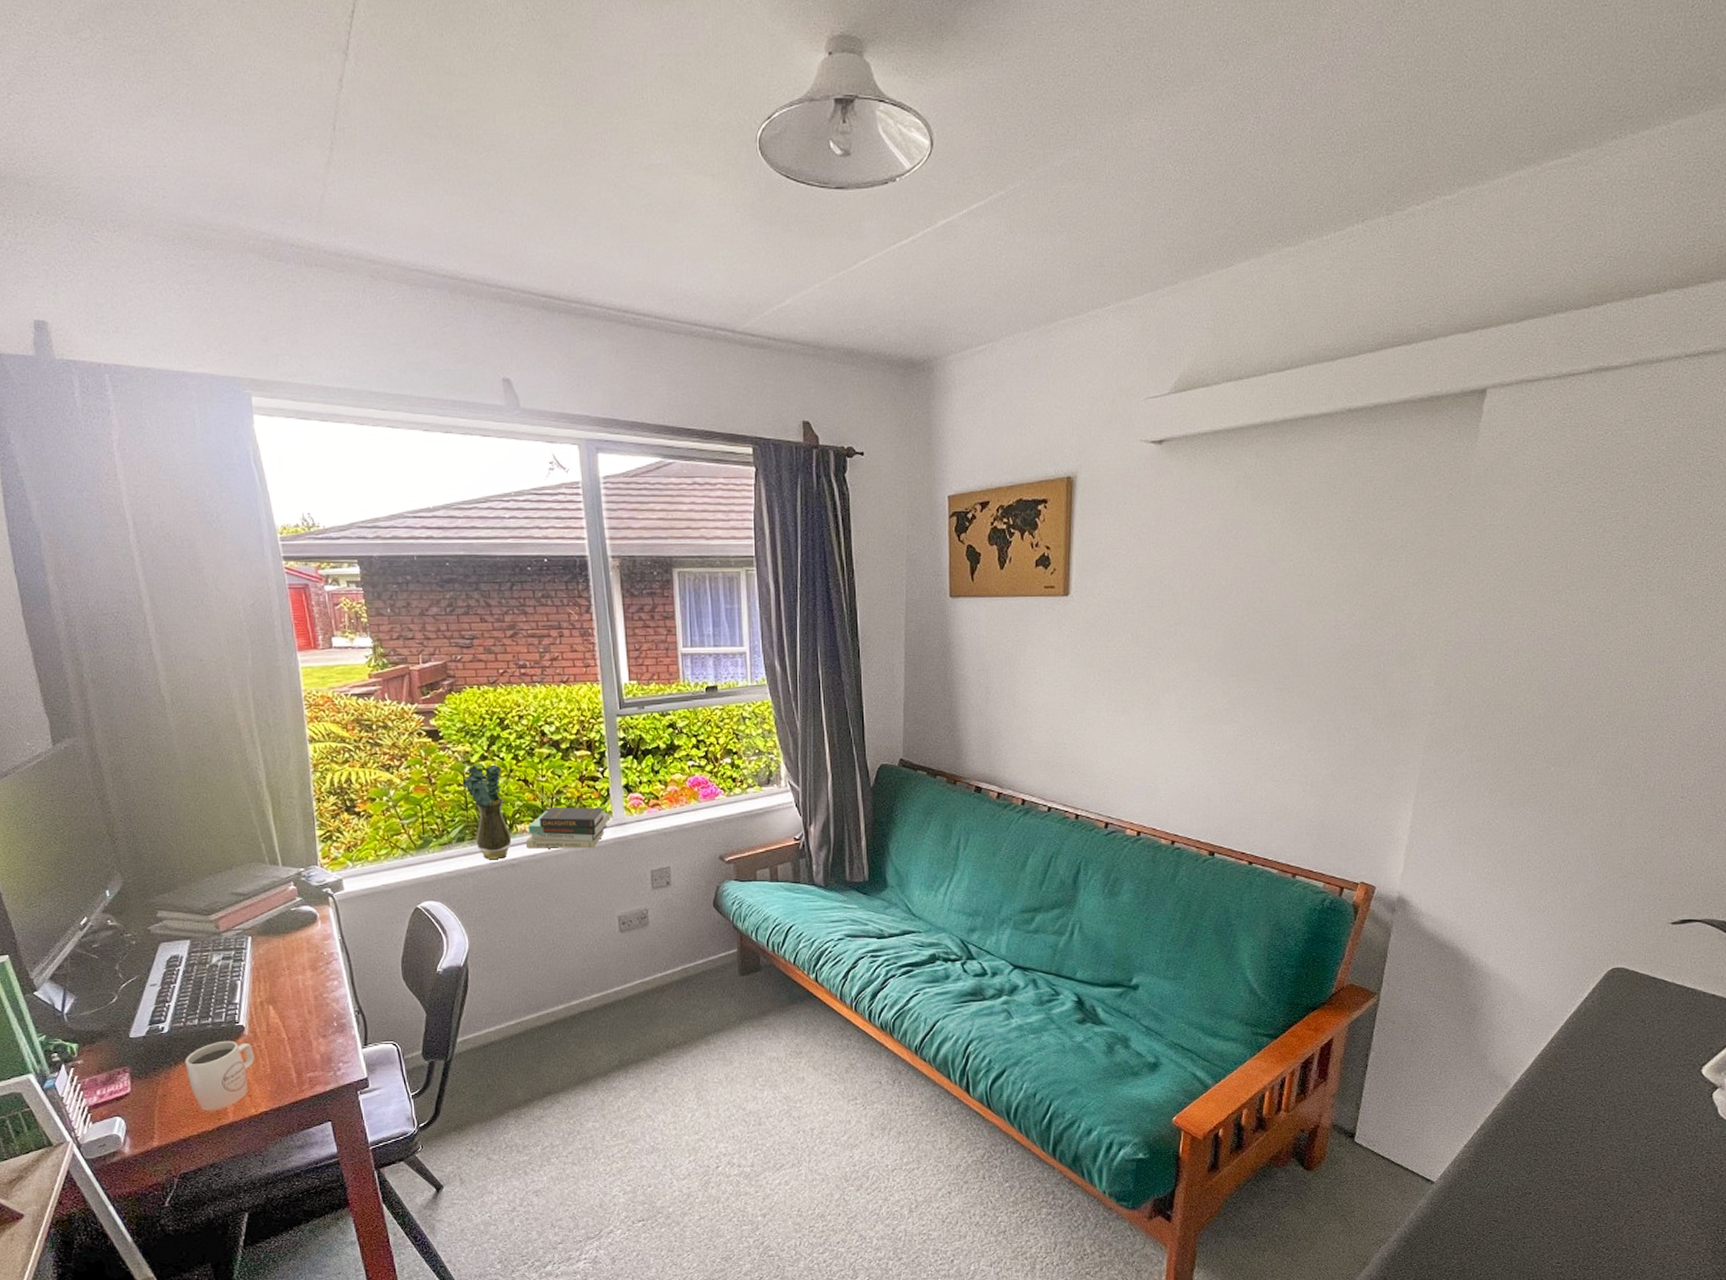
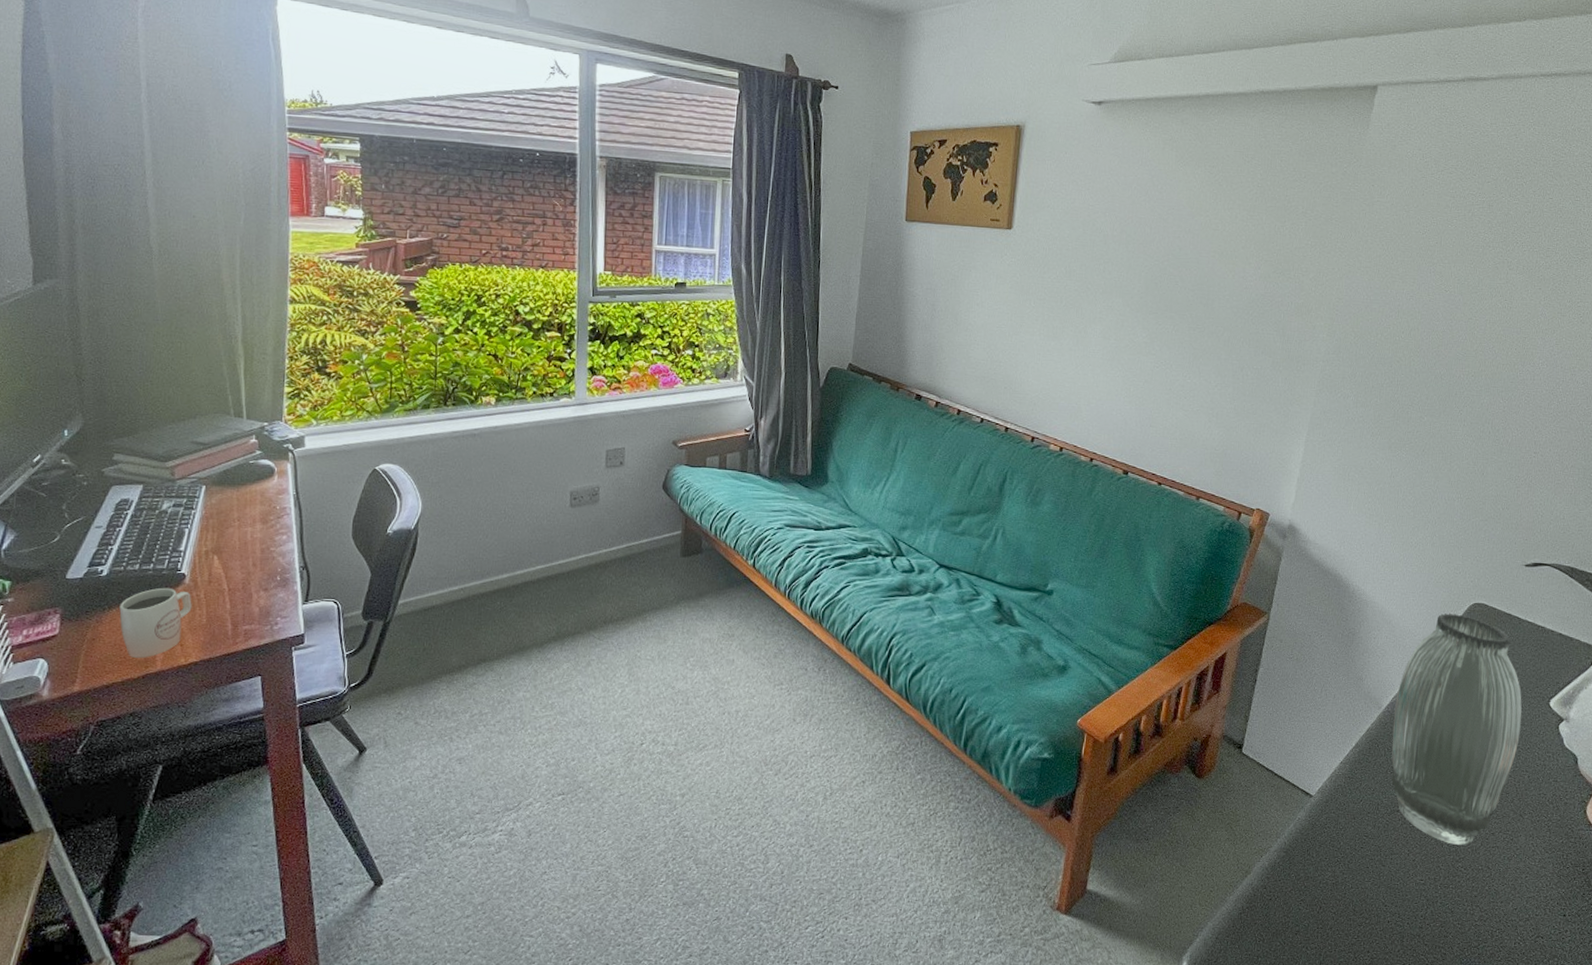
vase: present [462,761,512,860] -> none [434,333,476,429]
books: present [525,806,610,849] -> none [488,382,573,425]
vase: none [1521,981,1670,1225] -> present [1391,613,1522,845]

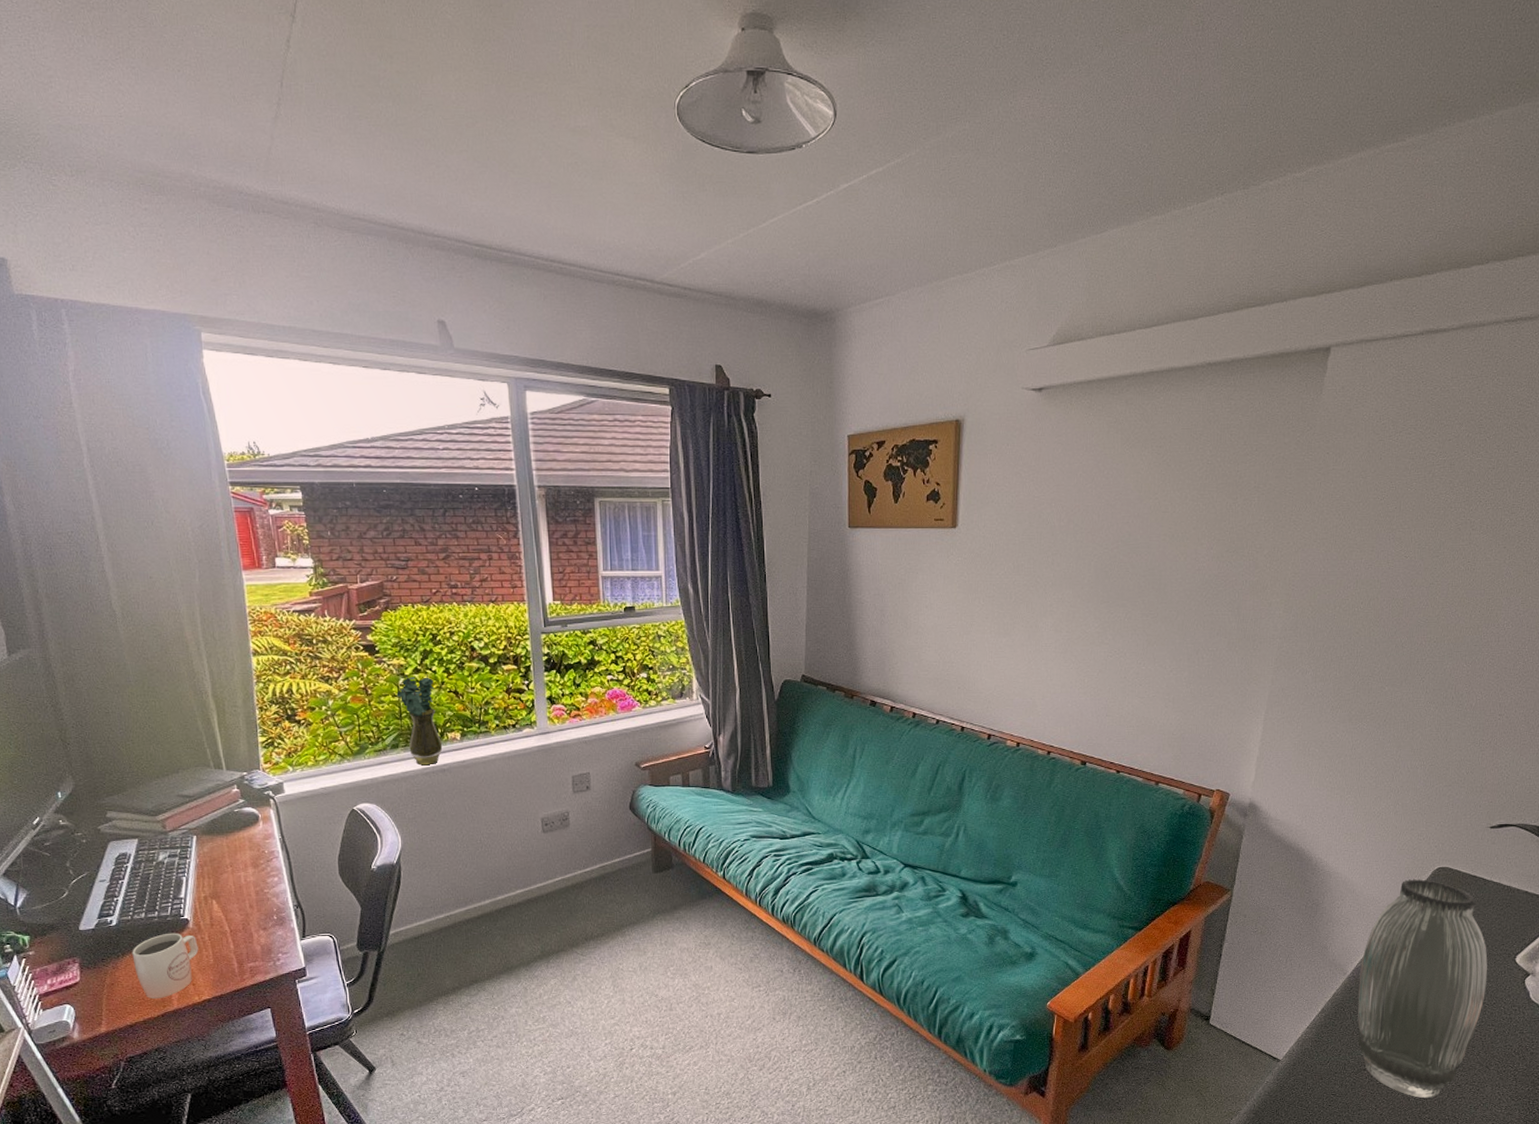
vase: none [434,333,476,429] -> present [396,673,443,766]

